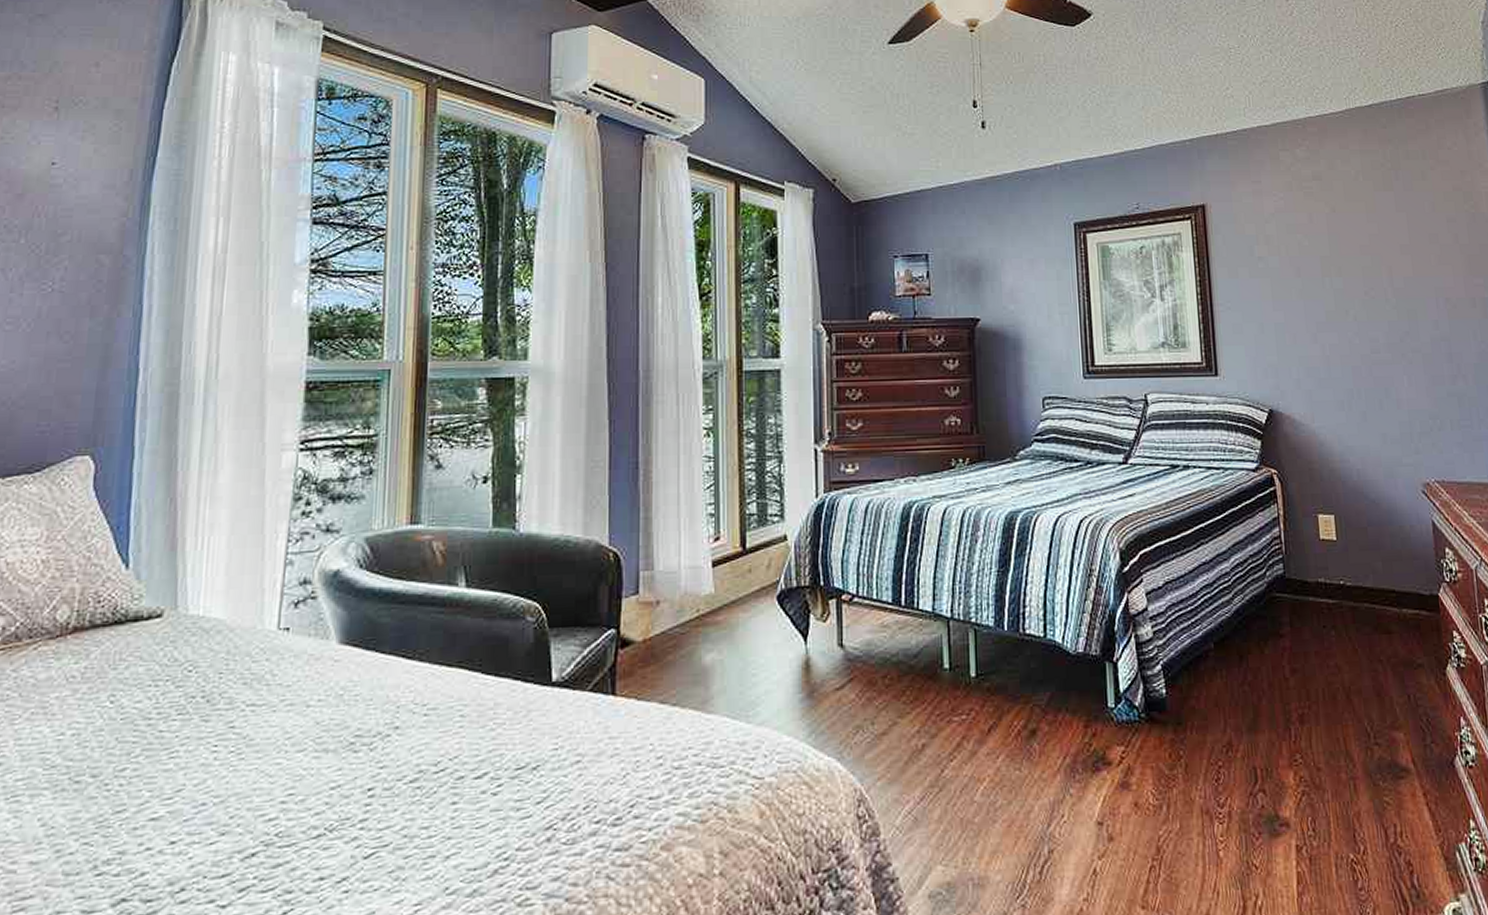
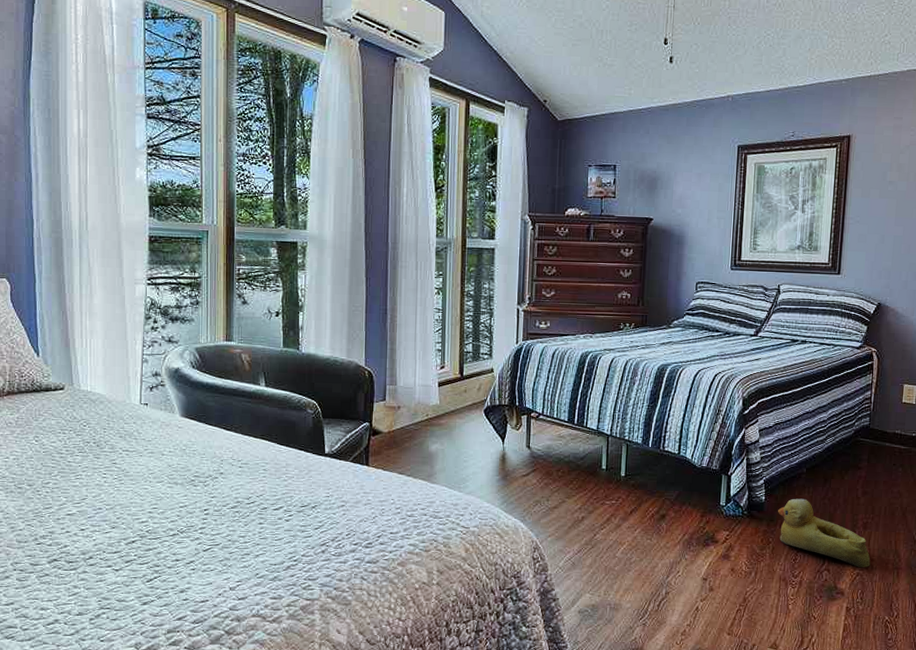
rubber duck: none [1185,686,1317,782] -> present [778,498,871,567]

